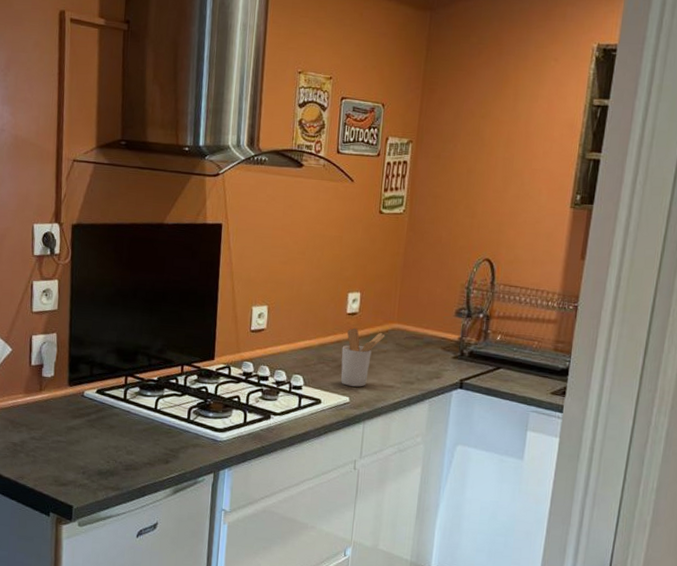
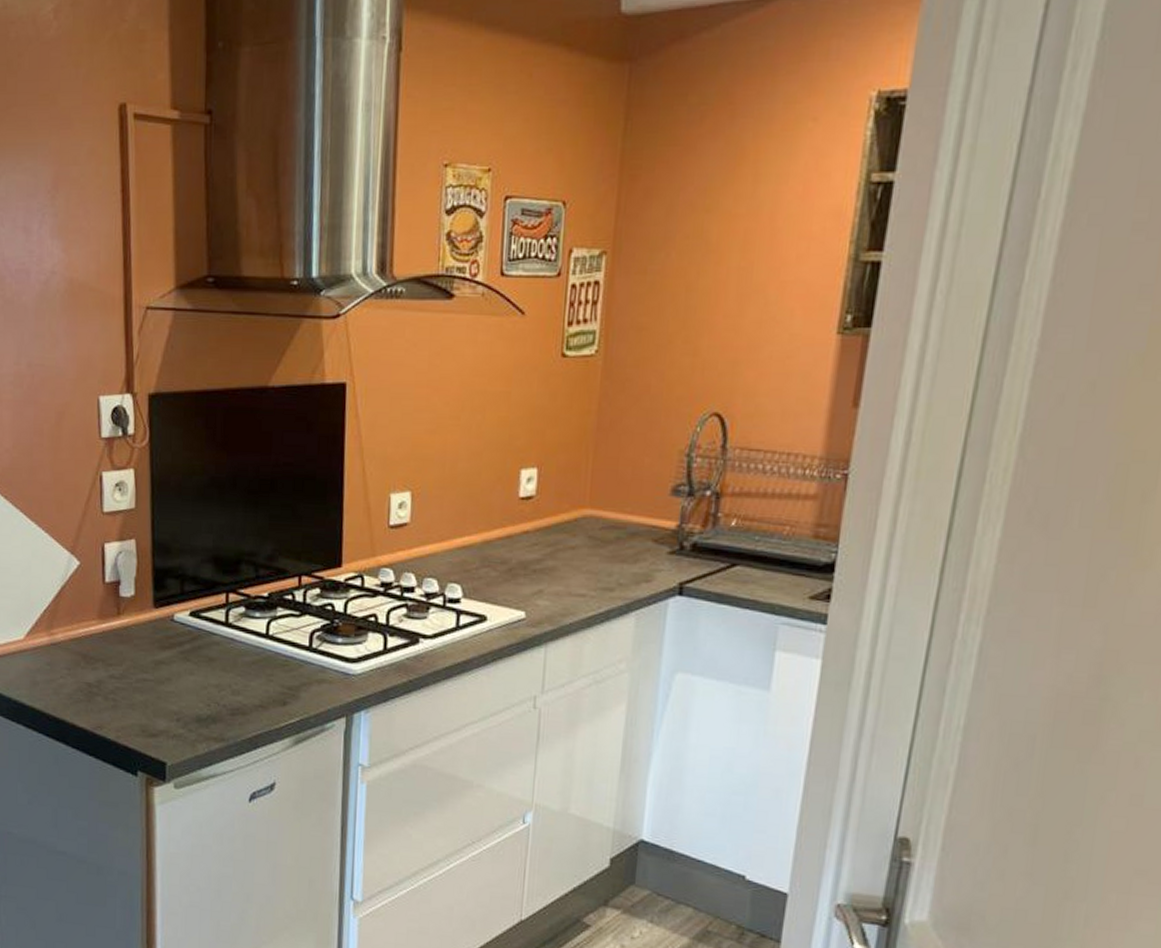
utensil holder: present [341,327,385,387] -> none [513,516,573,597]

